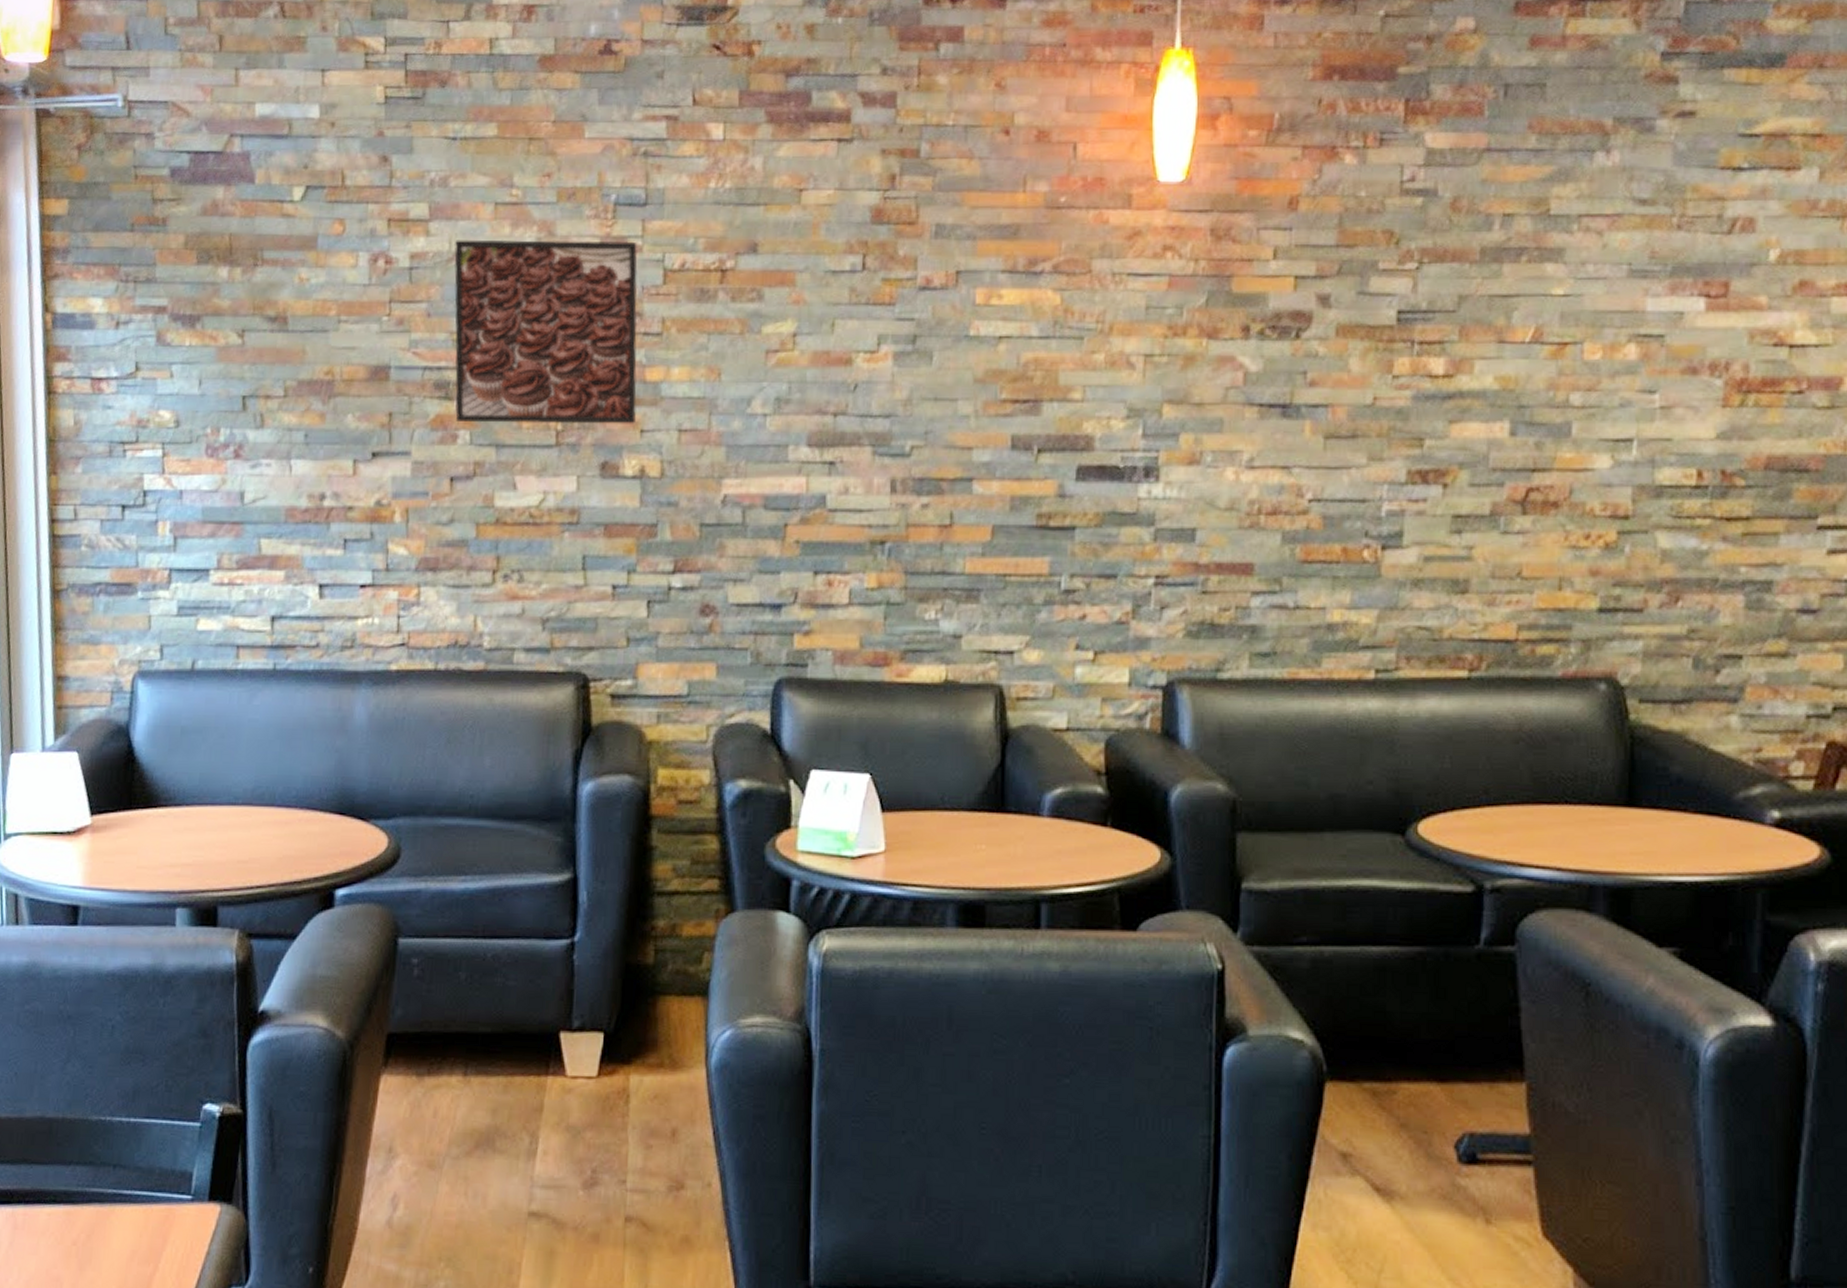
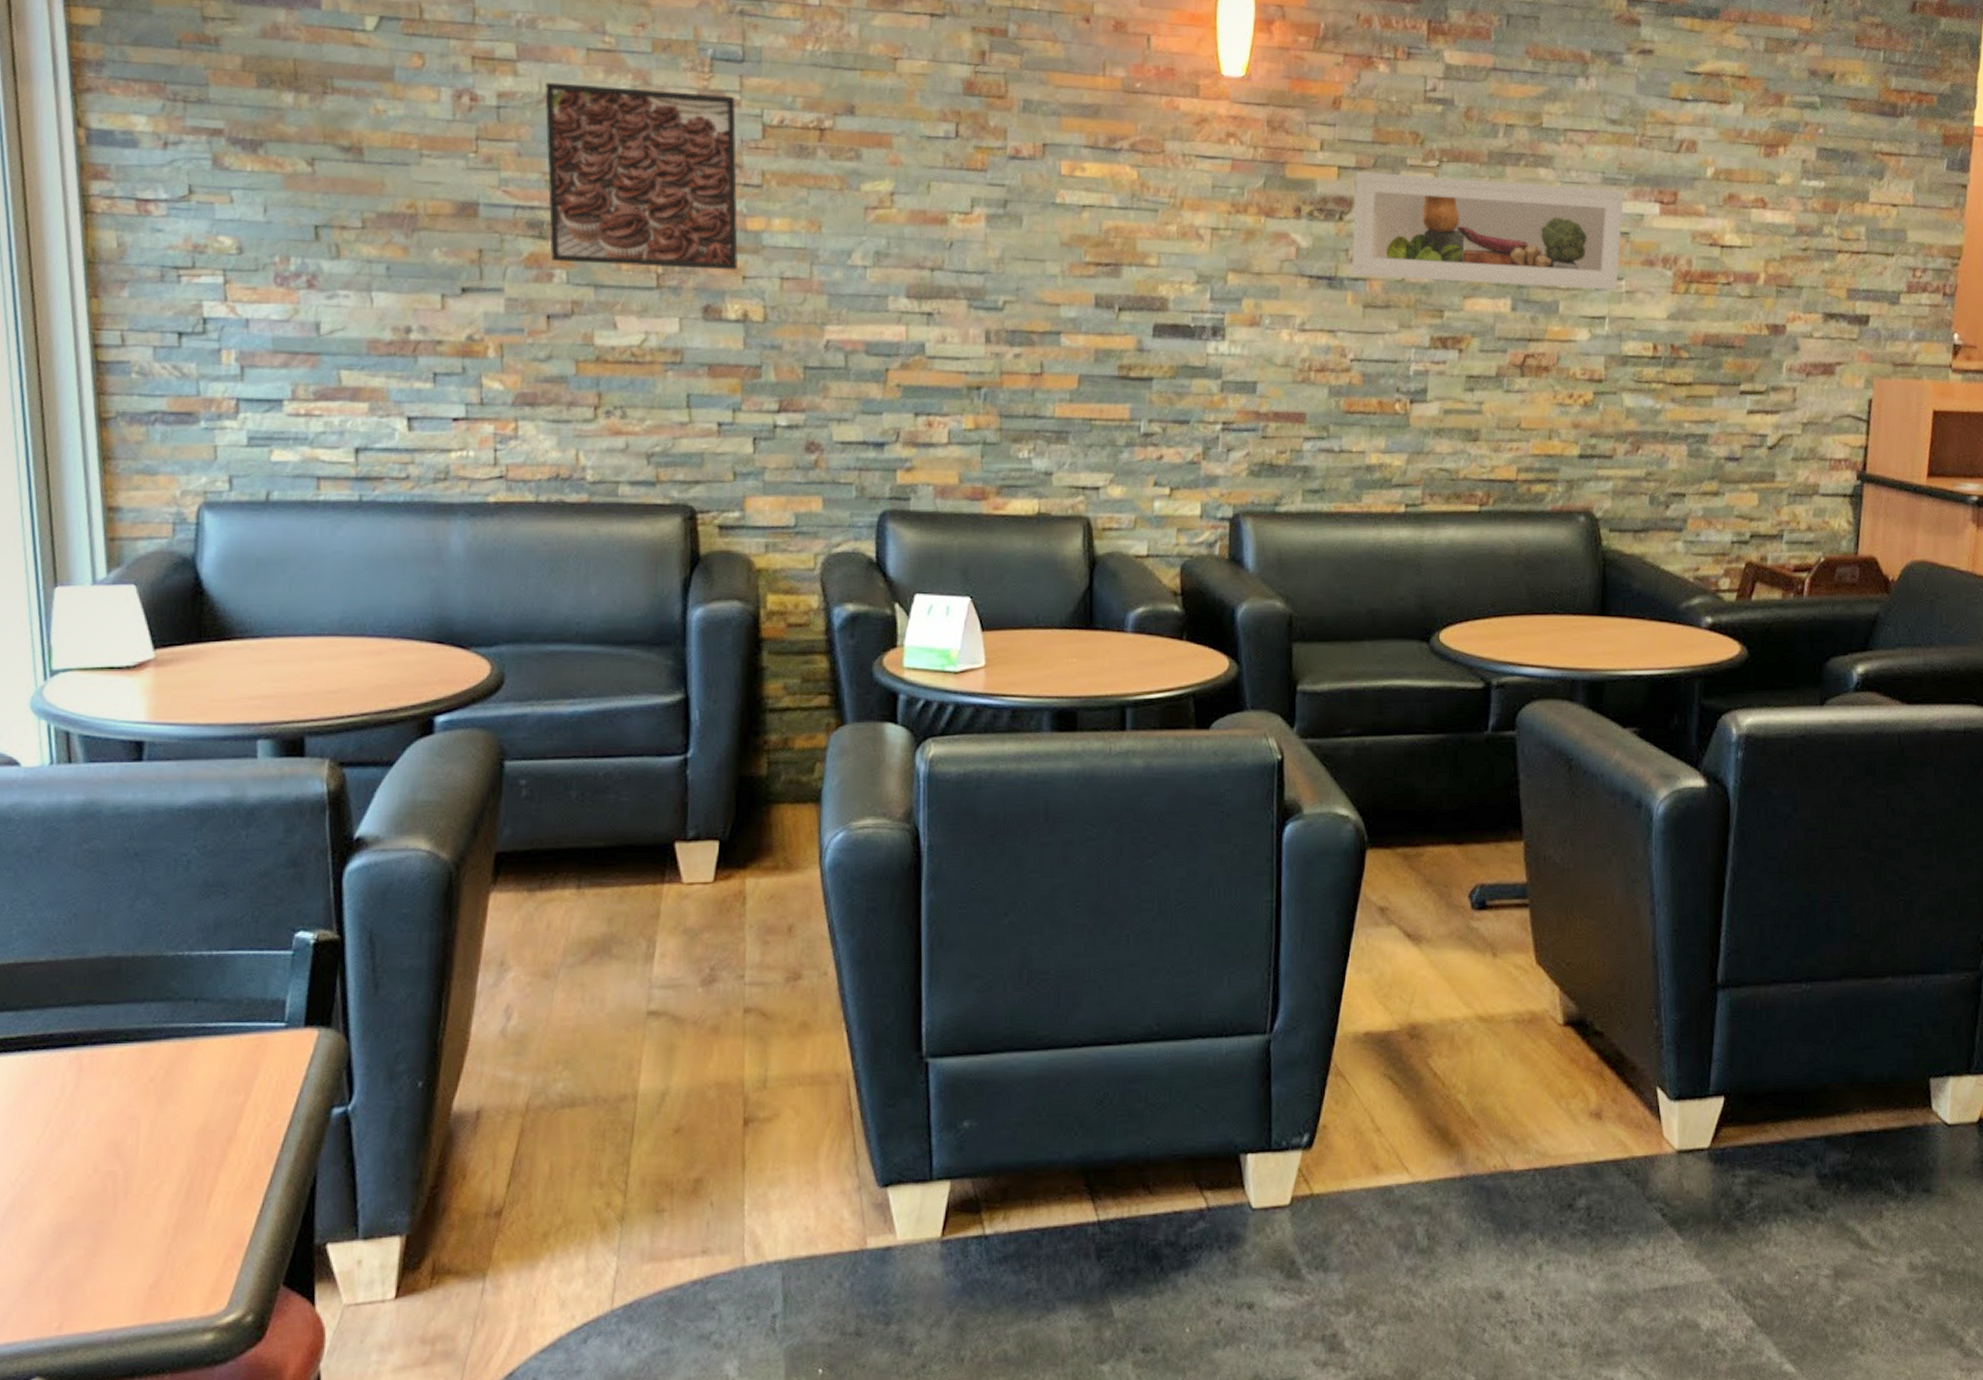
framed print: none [1311,280,1657,405] -> present [1352,172,1624,289]

